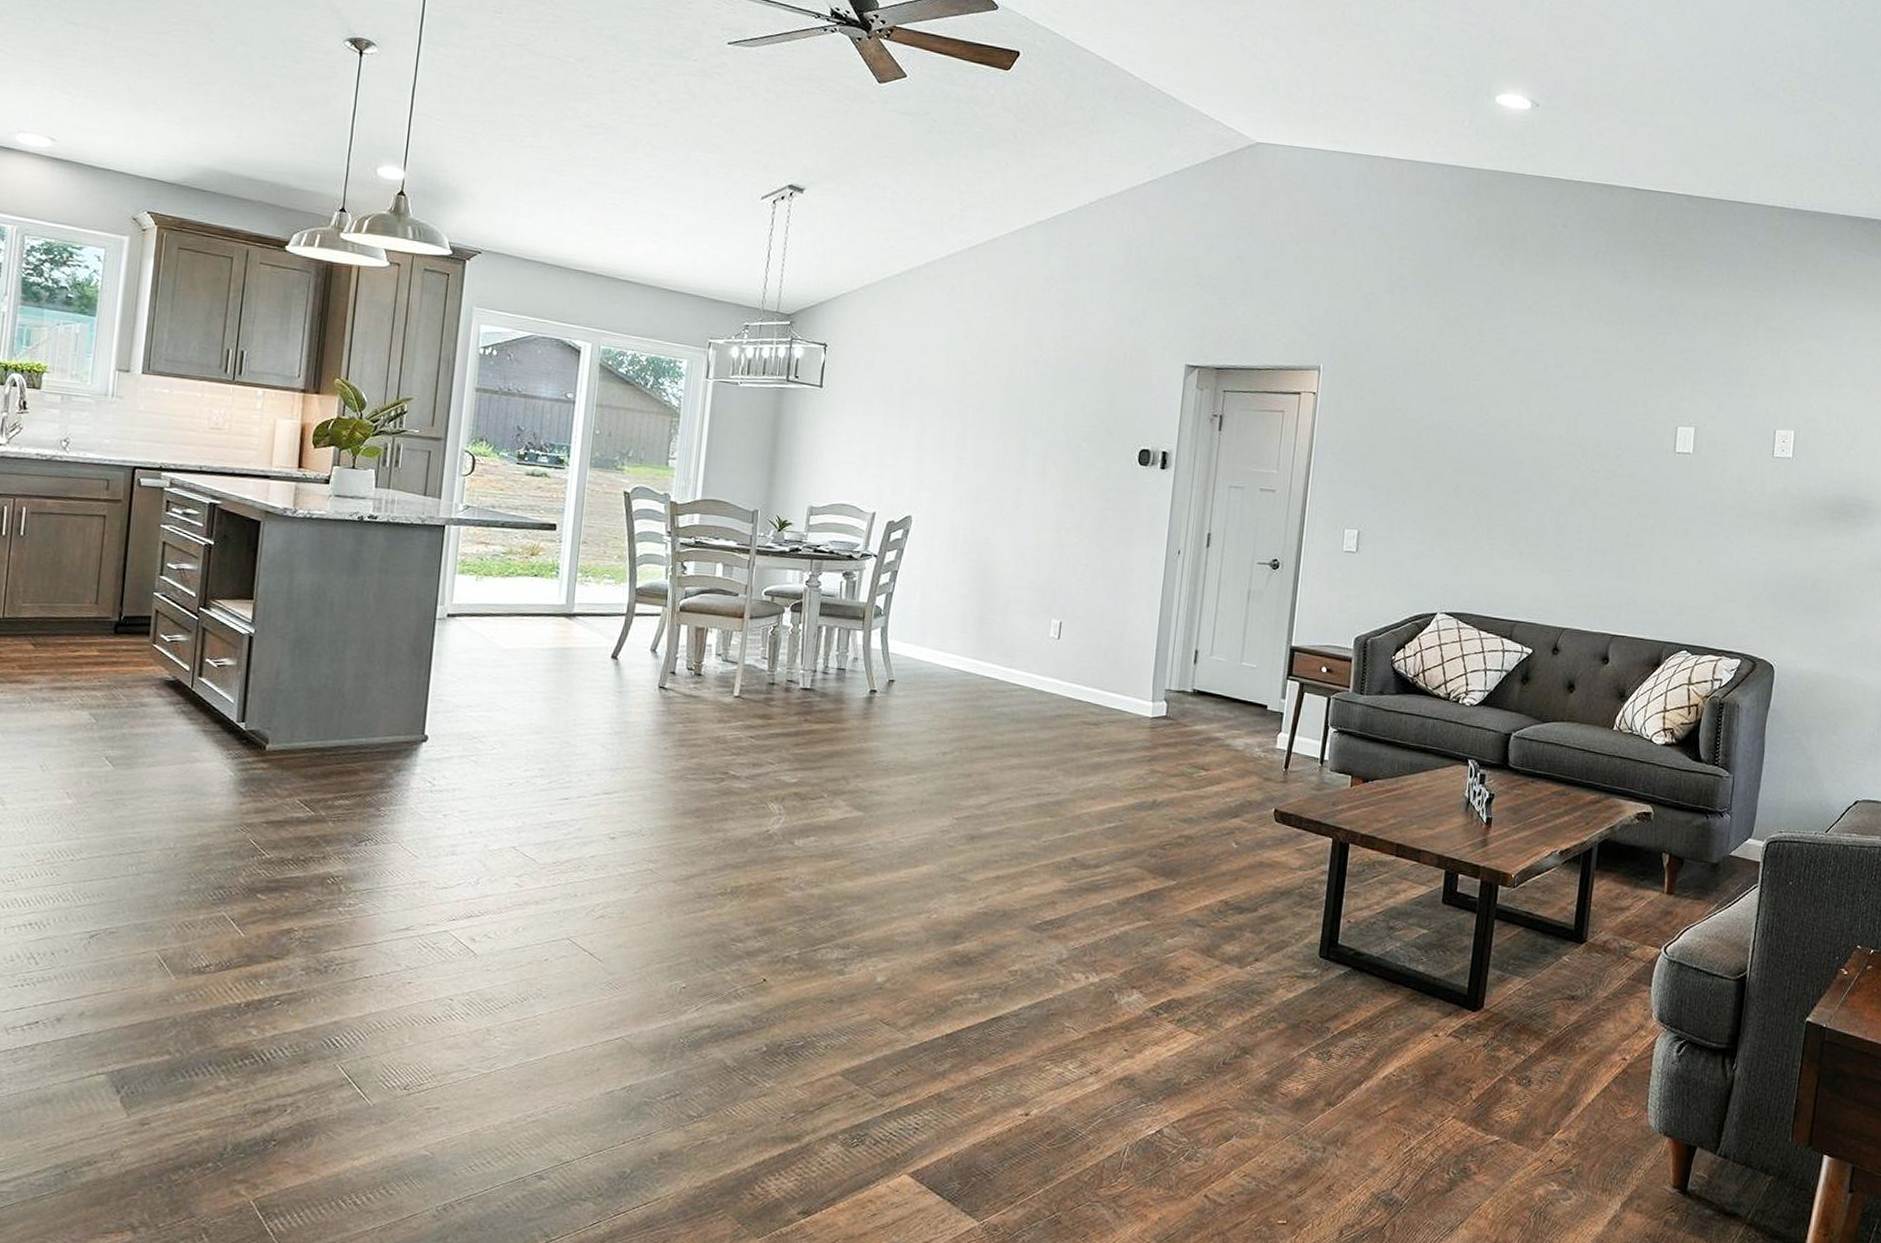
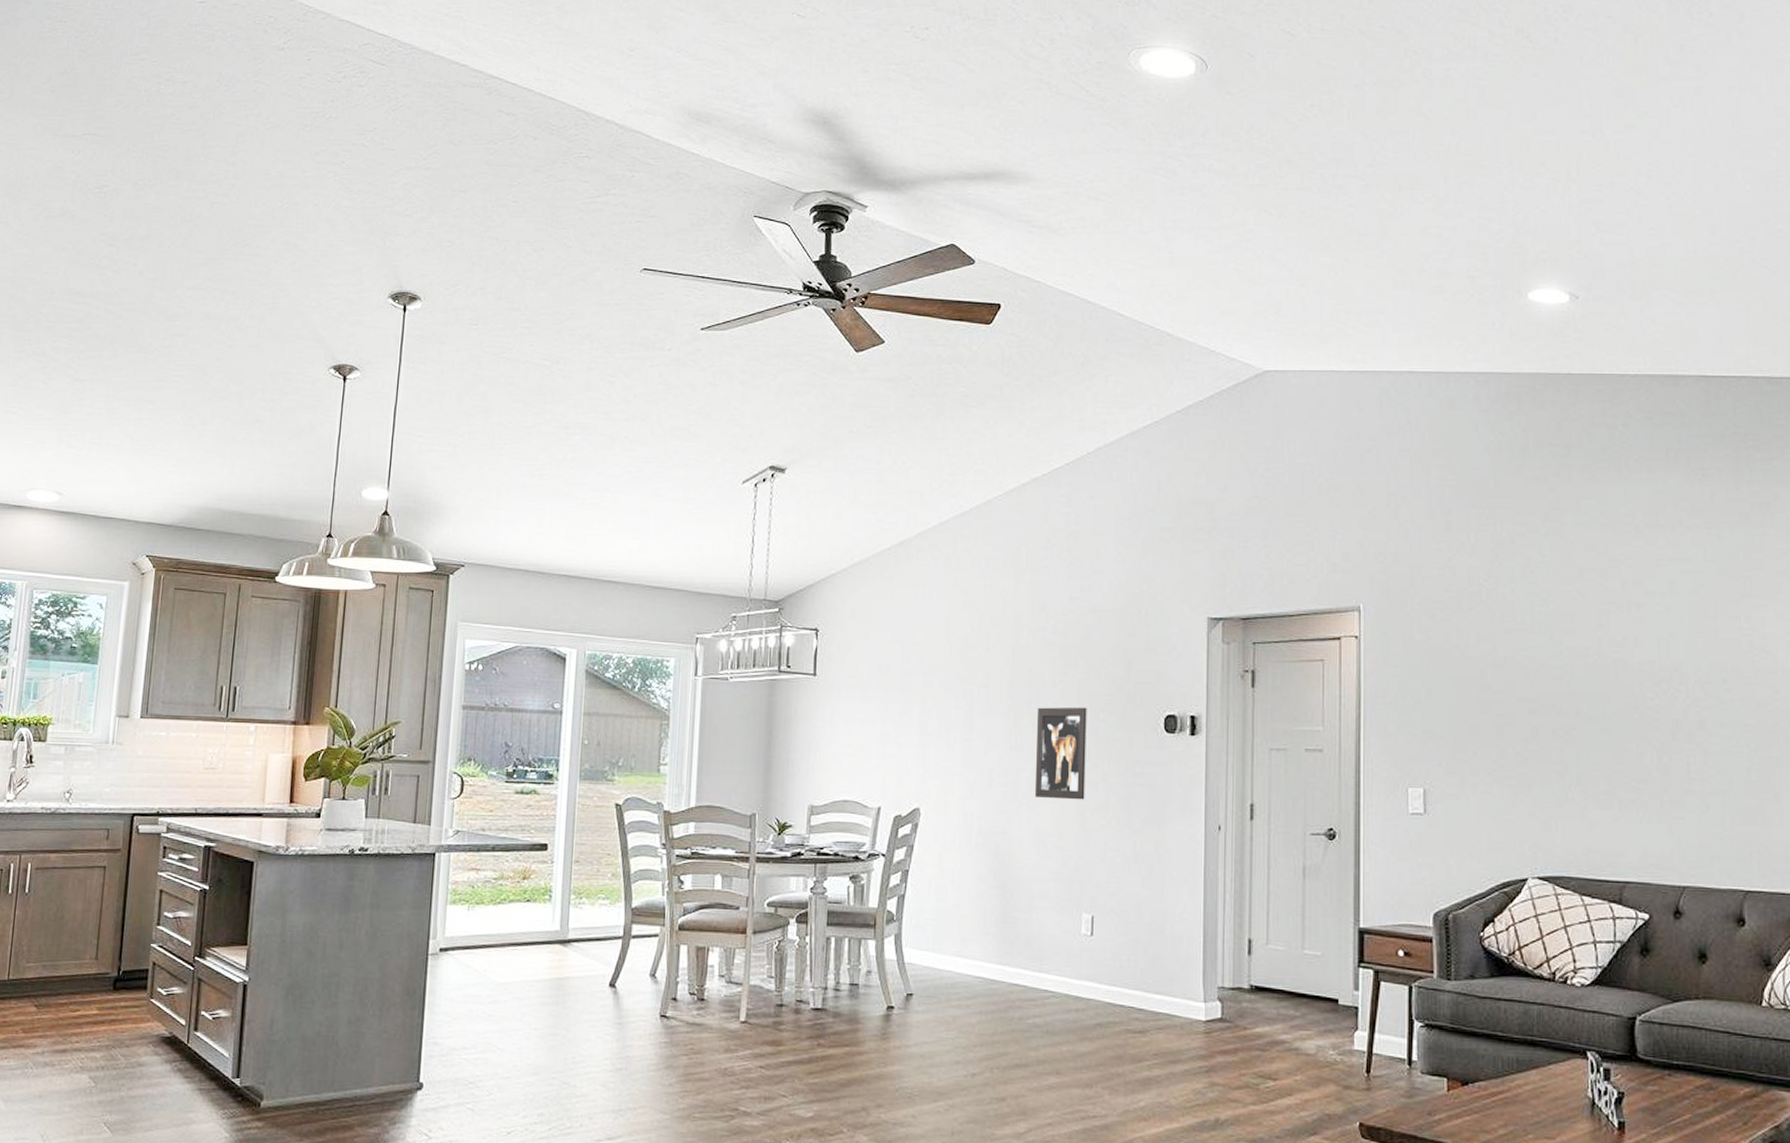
wall art: none [1017,433,1071,520] -> present [1034,707,1087,800]

